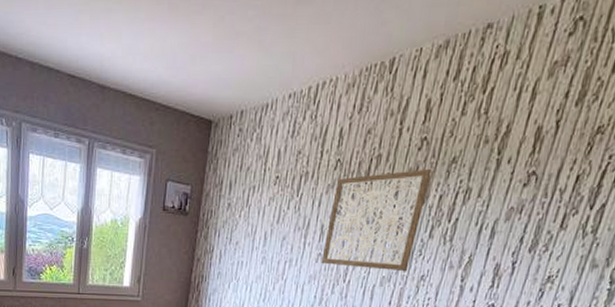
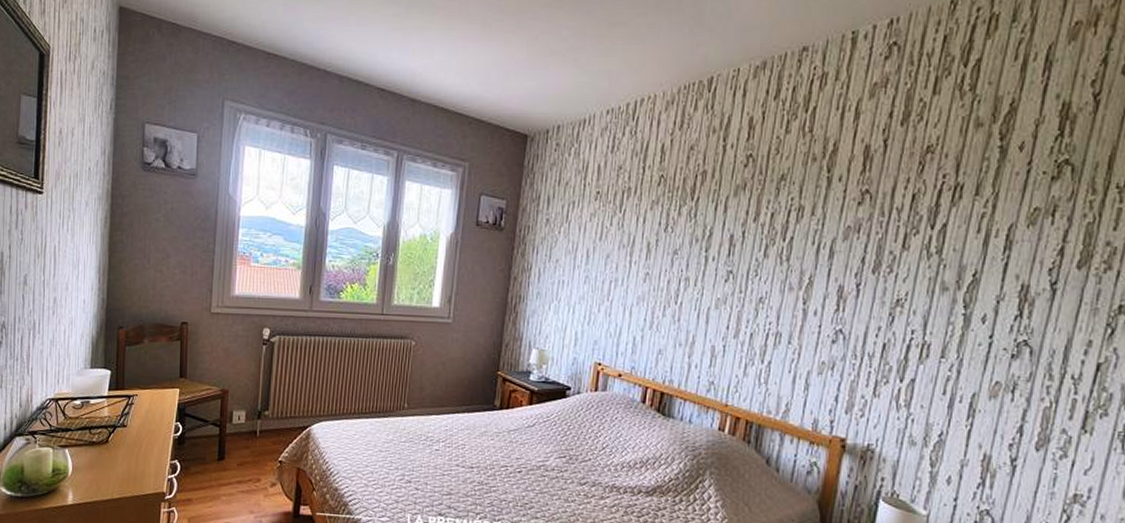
wall art: present [321,169,432,272] -> none [649,186,760,294]

